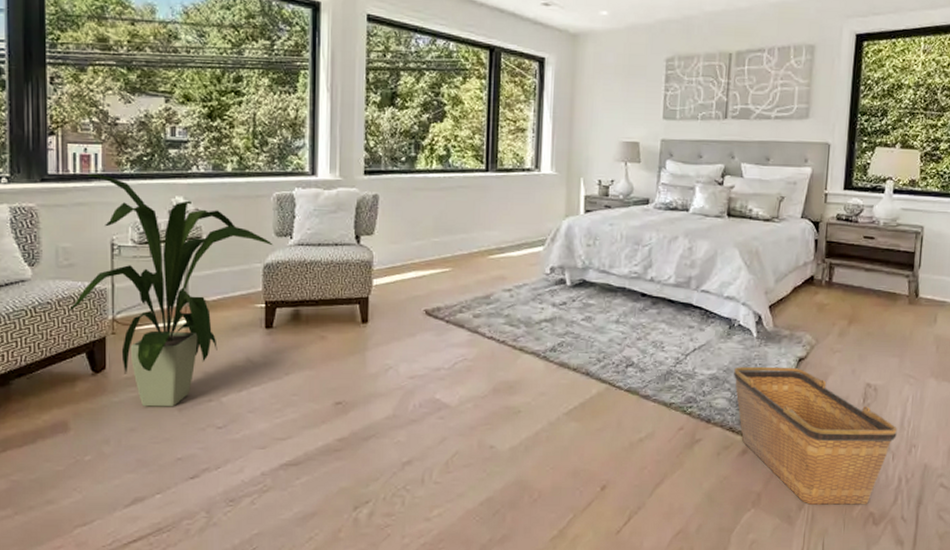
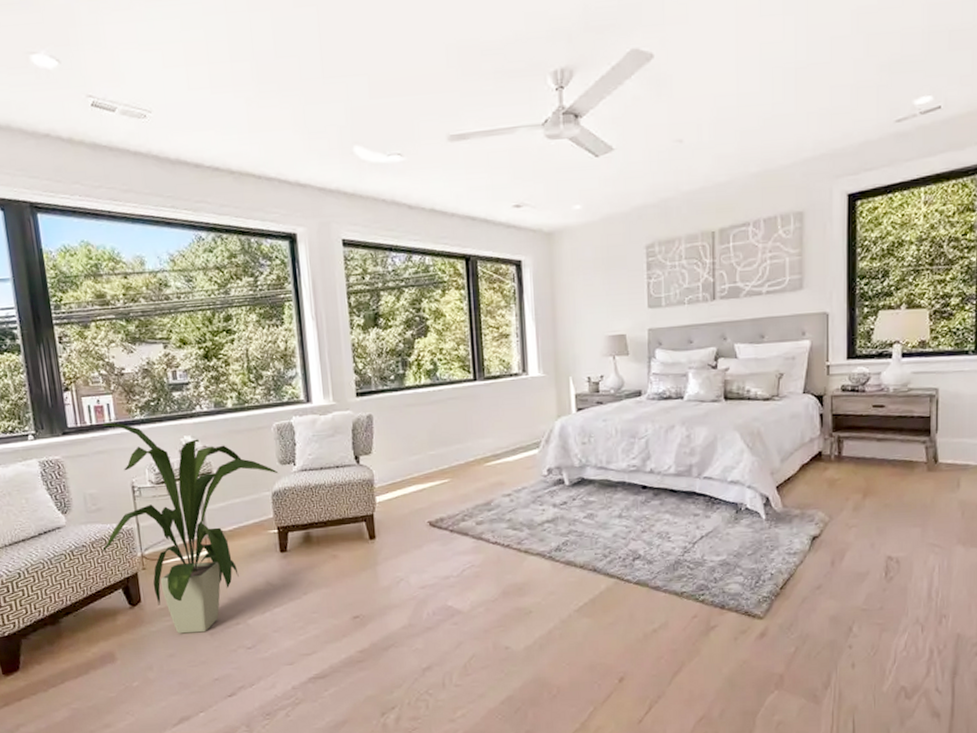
bicycle basket: present [734,366,897,505] -> none [745,546,925,683]

